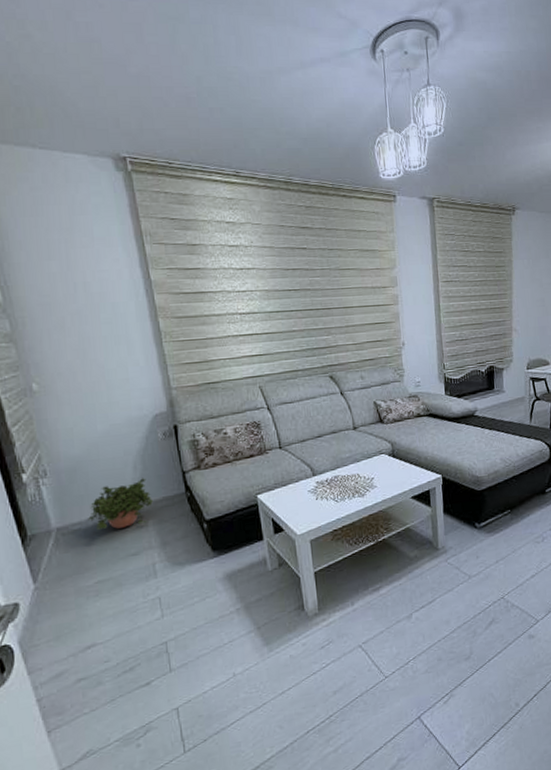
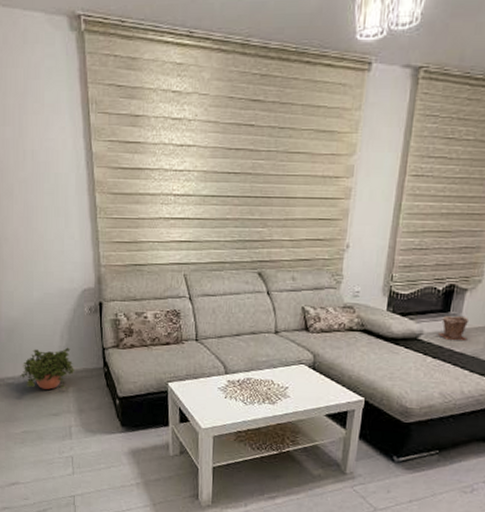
plant pot: none [489,391,512,412] -> present [438,316,468,340]

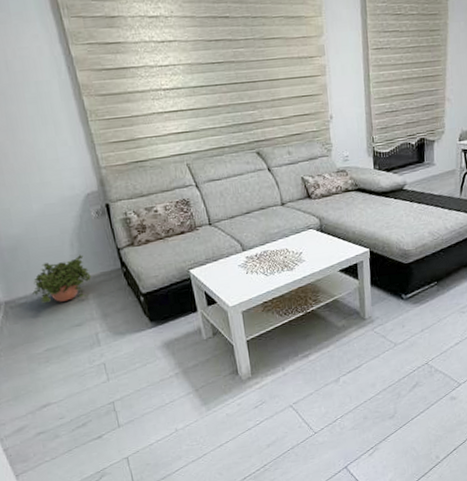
plant pot: present [438,316,468,340] -> none [419,164,442,186]

